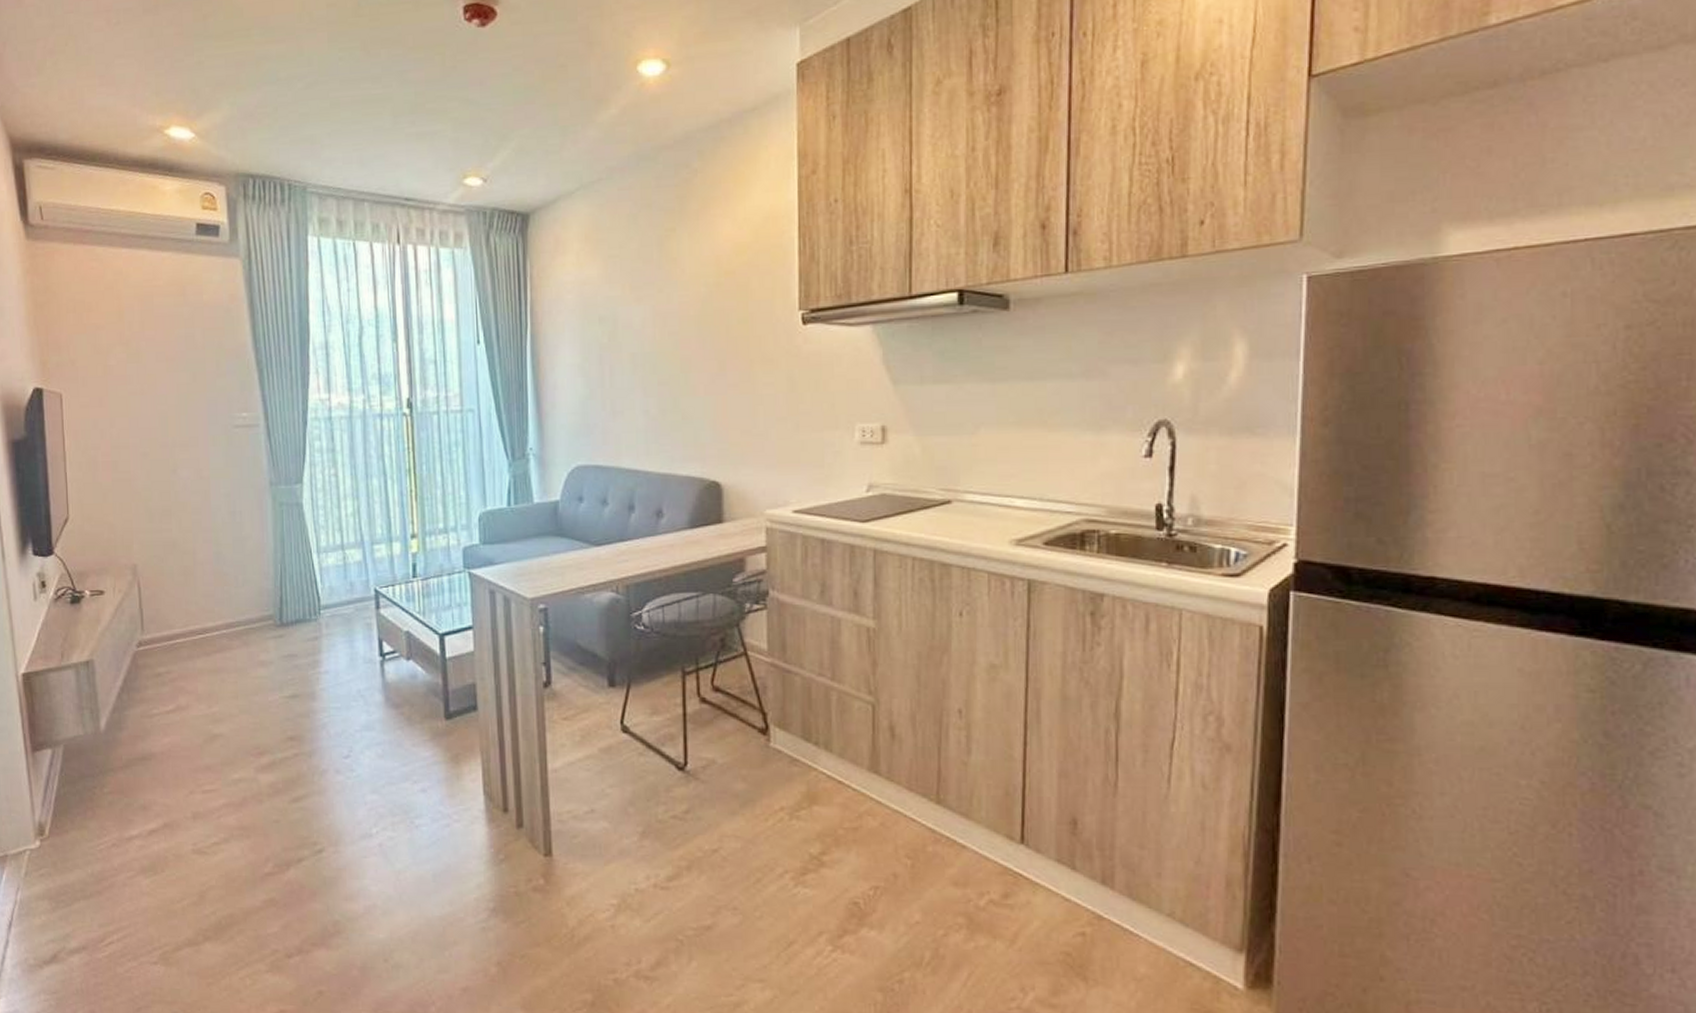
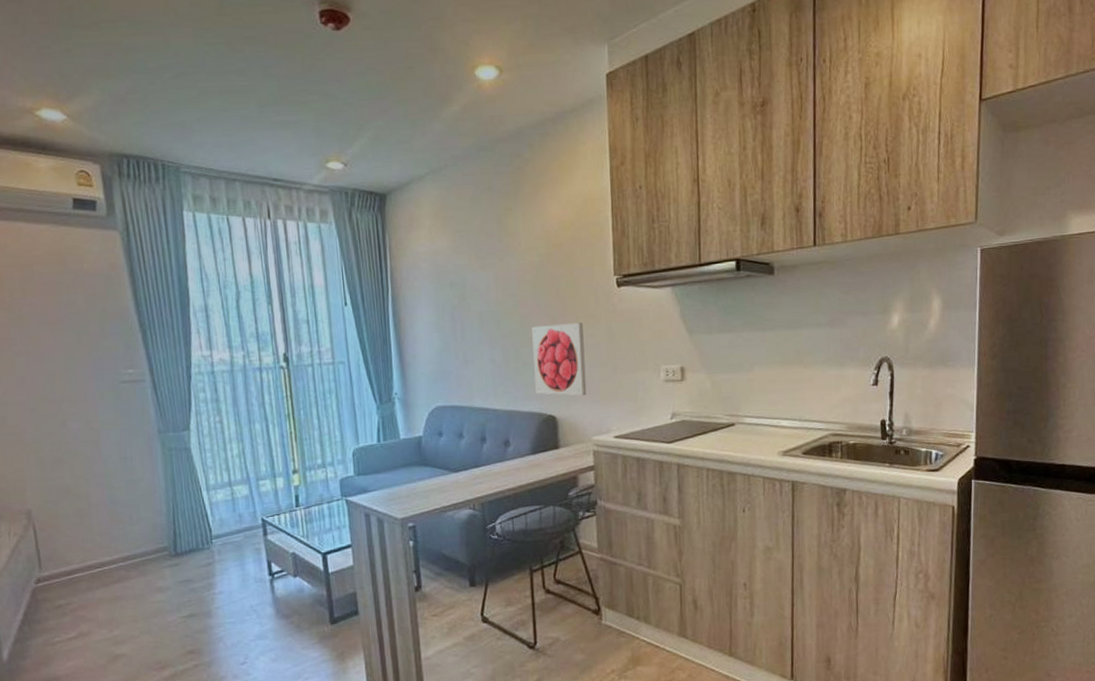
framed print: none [693,368,760,459] -> present [531,322,587,396]

